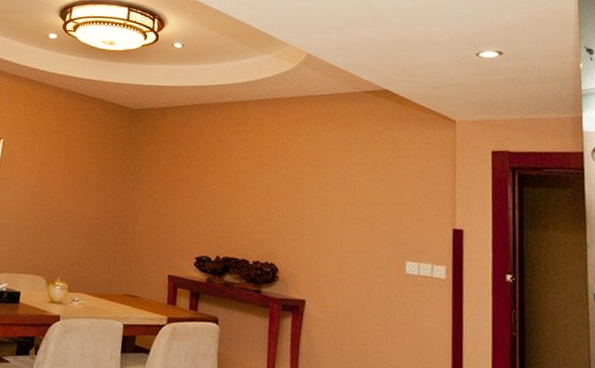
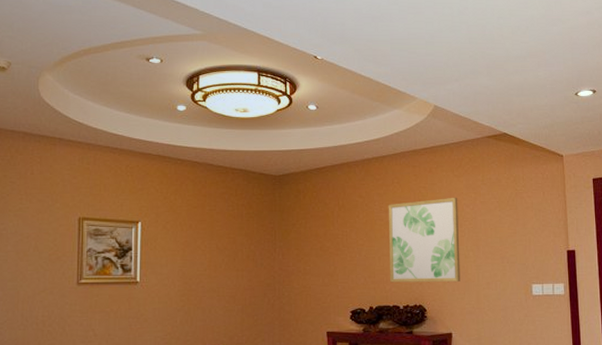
wall art: none [241,151,325,245] -> present [388,197,461,283]

